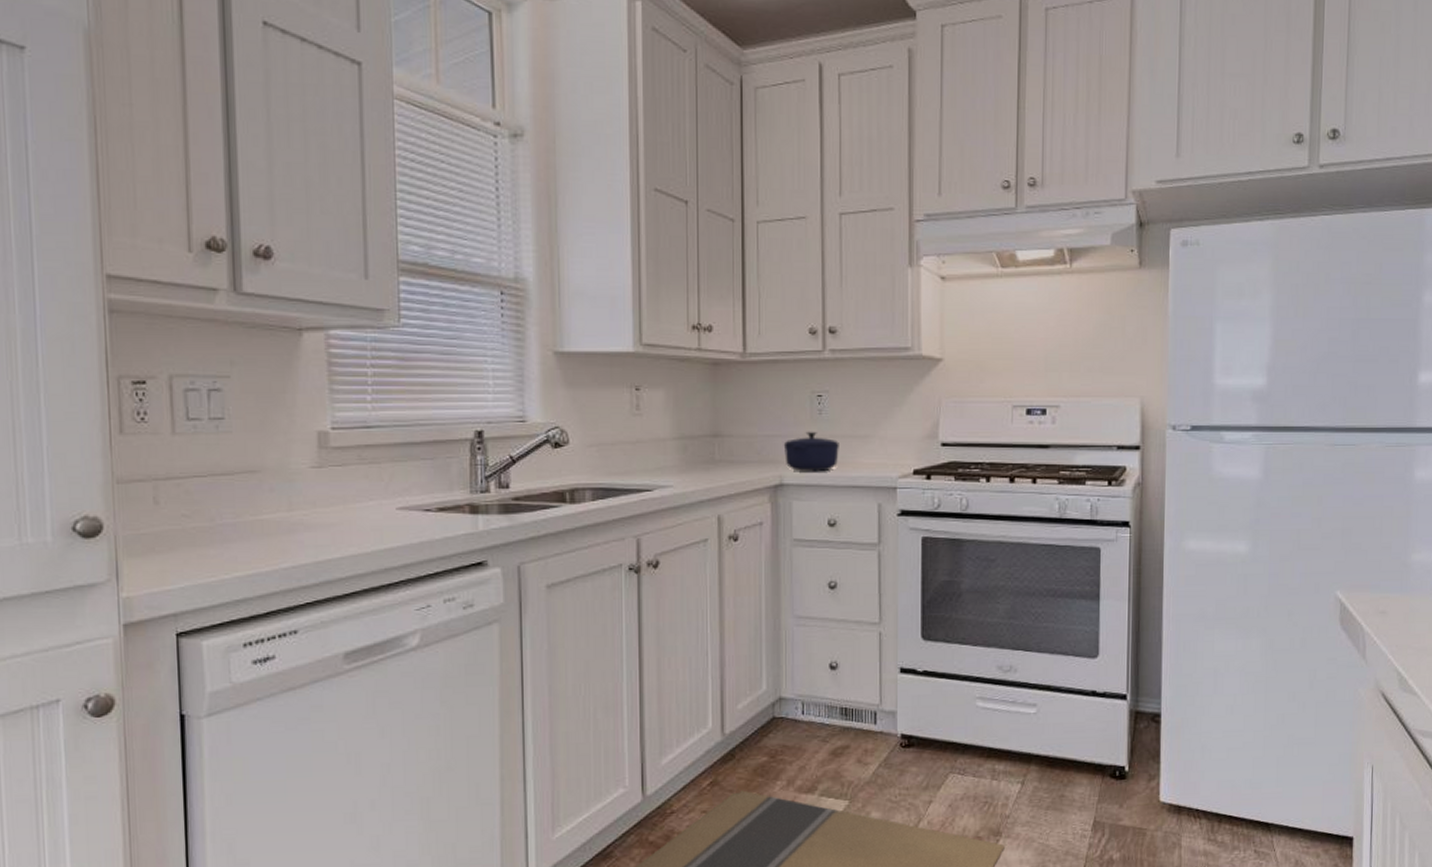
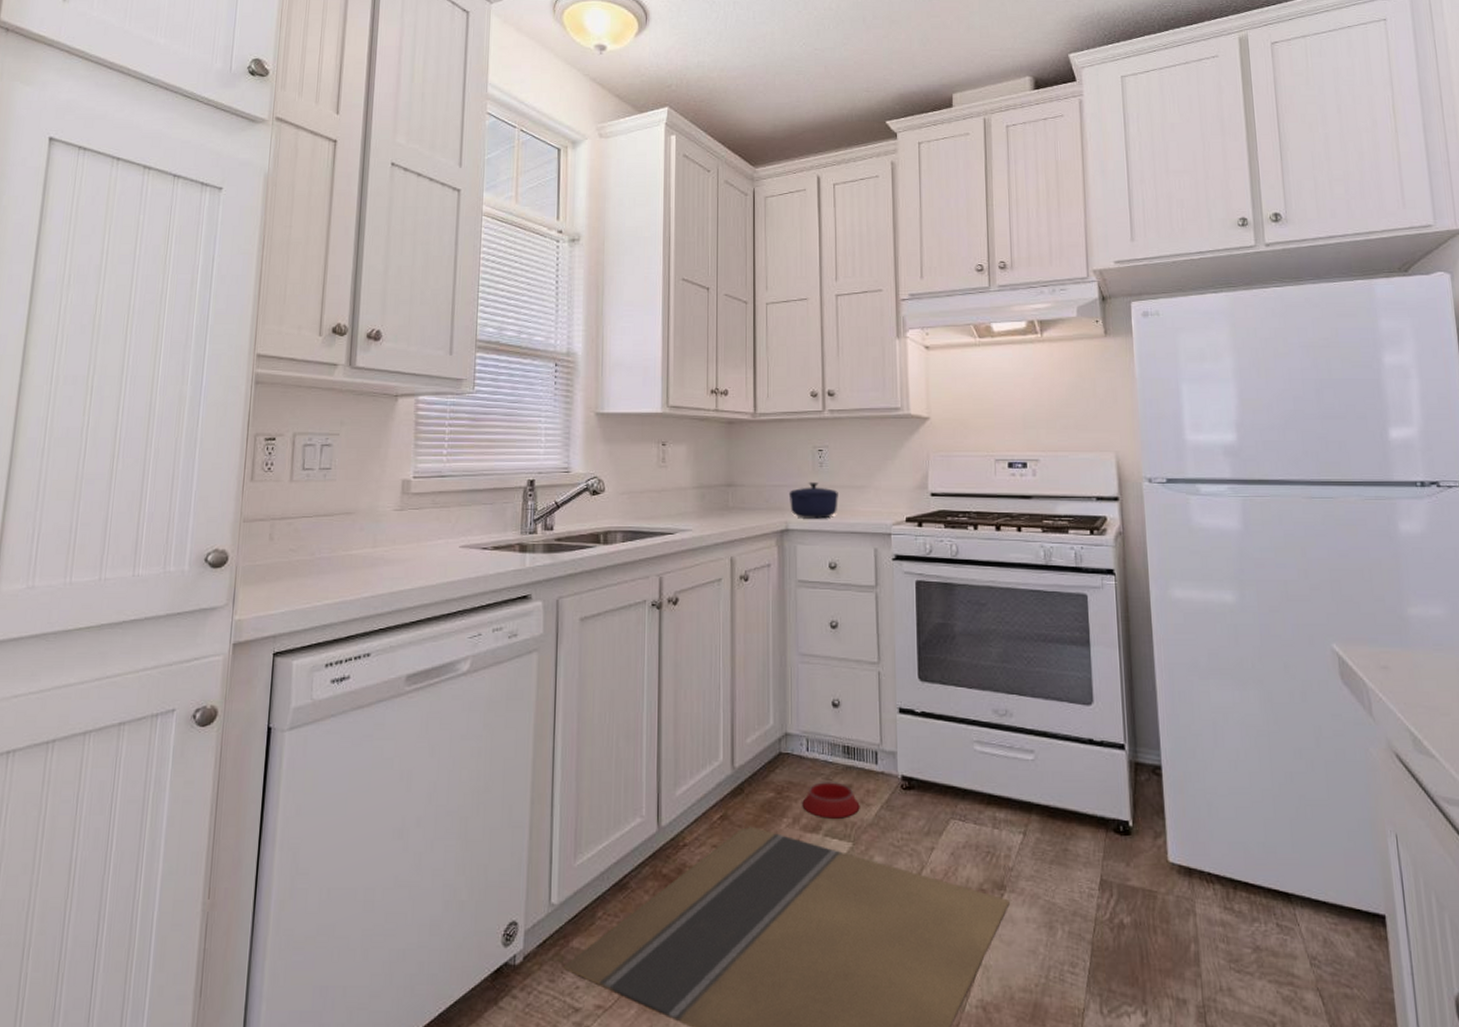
pet bowl: none [797,743,857,779] -> present [802,782,860,819]

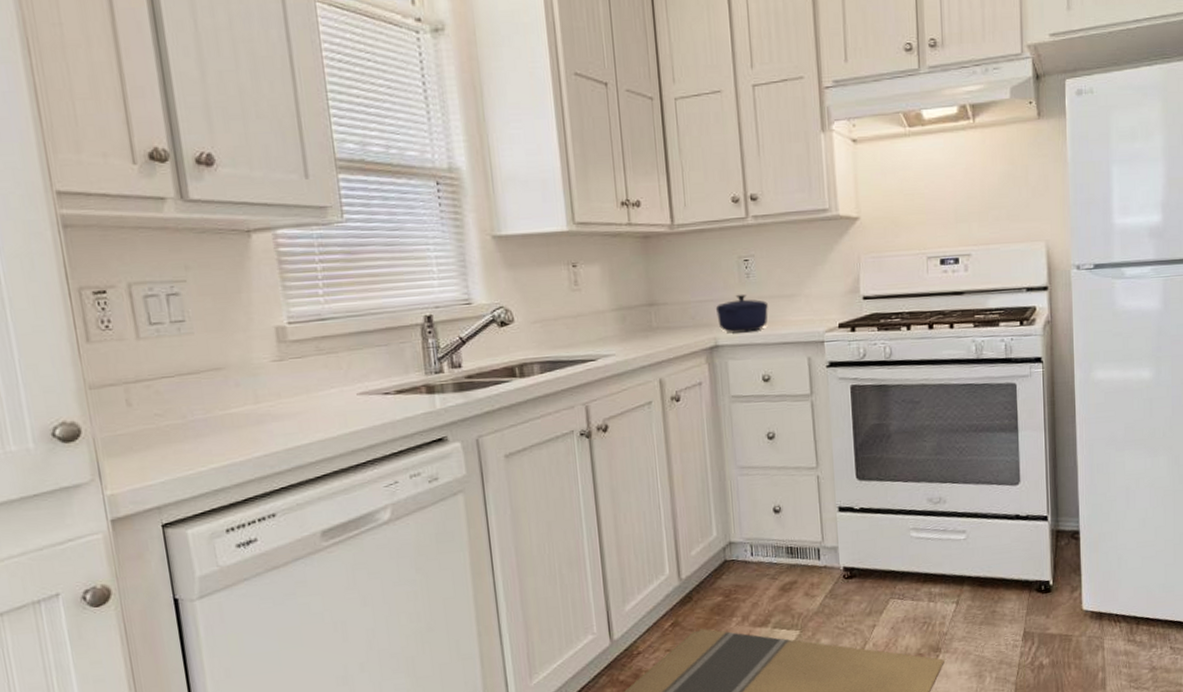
pet bowl: present [802,782,860,819] -> none [750,580,806,613]

